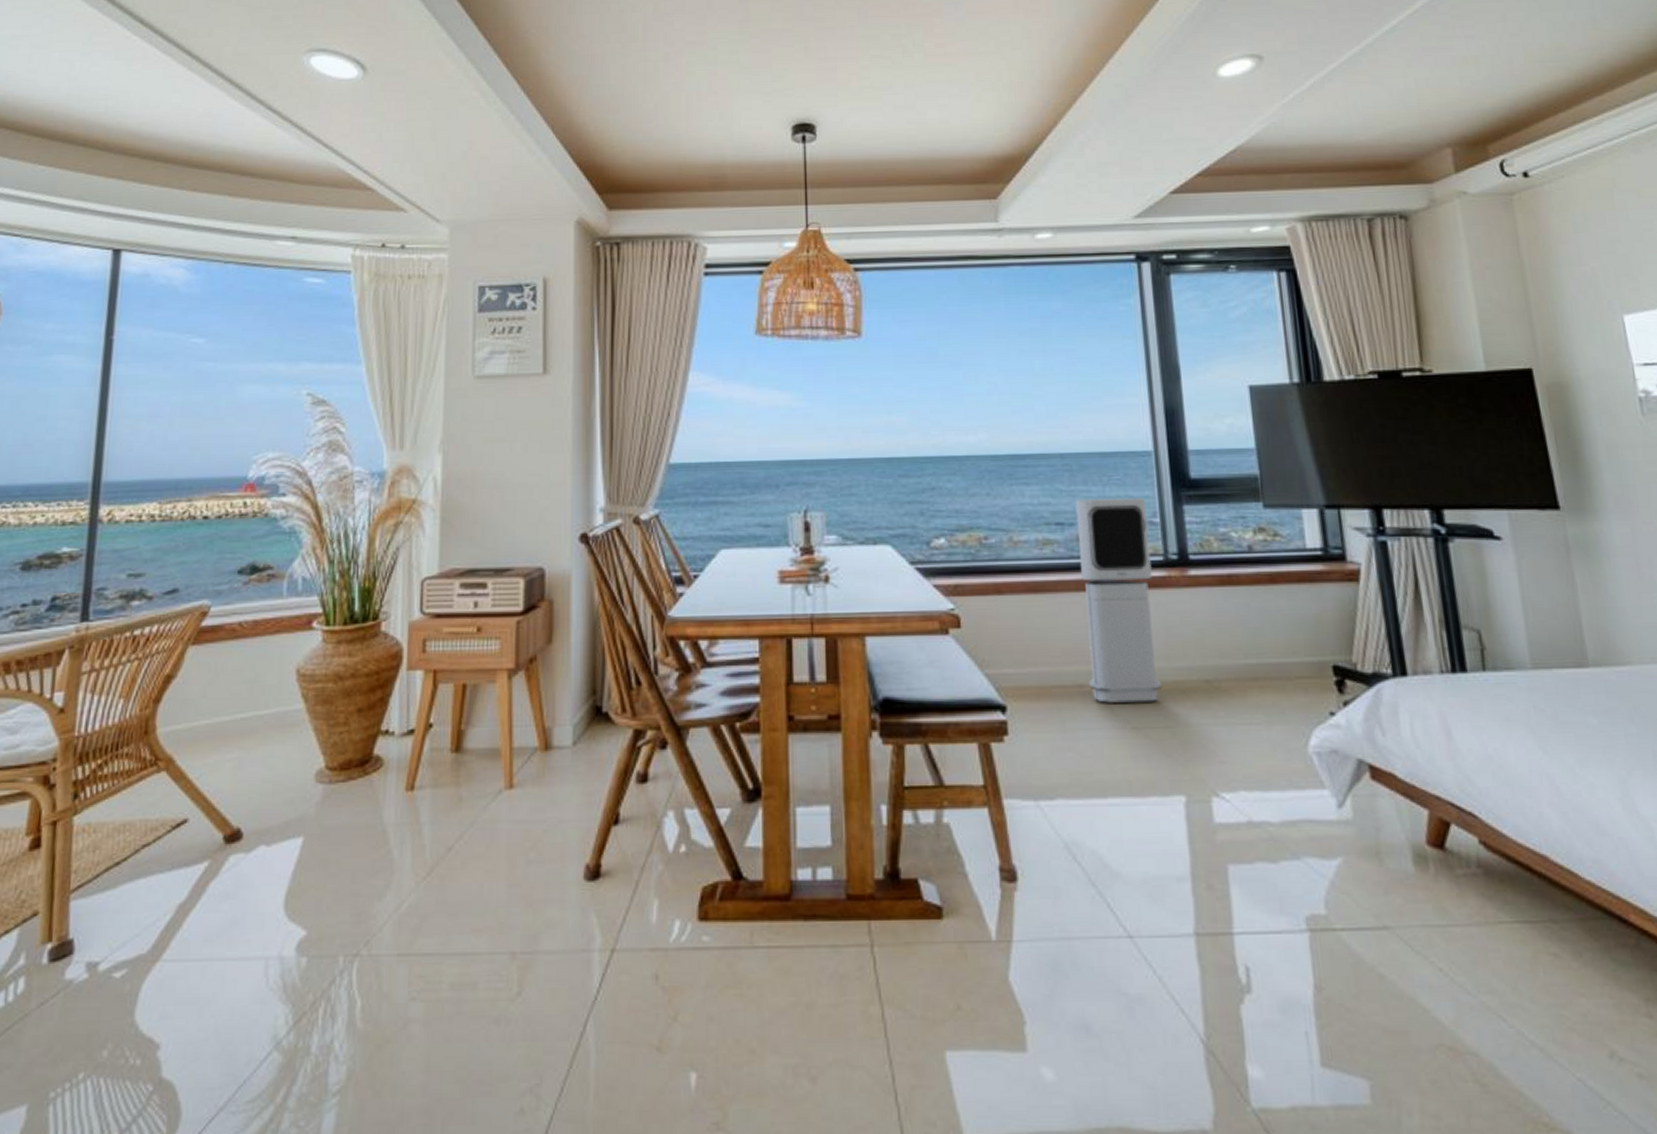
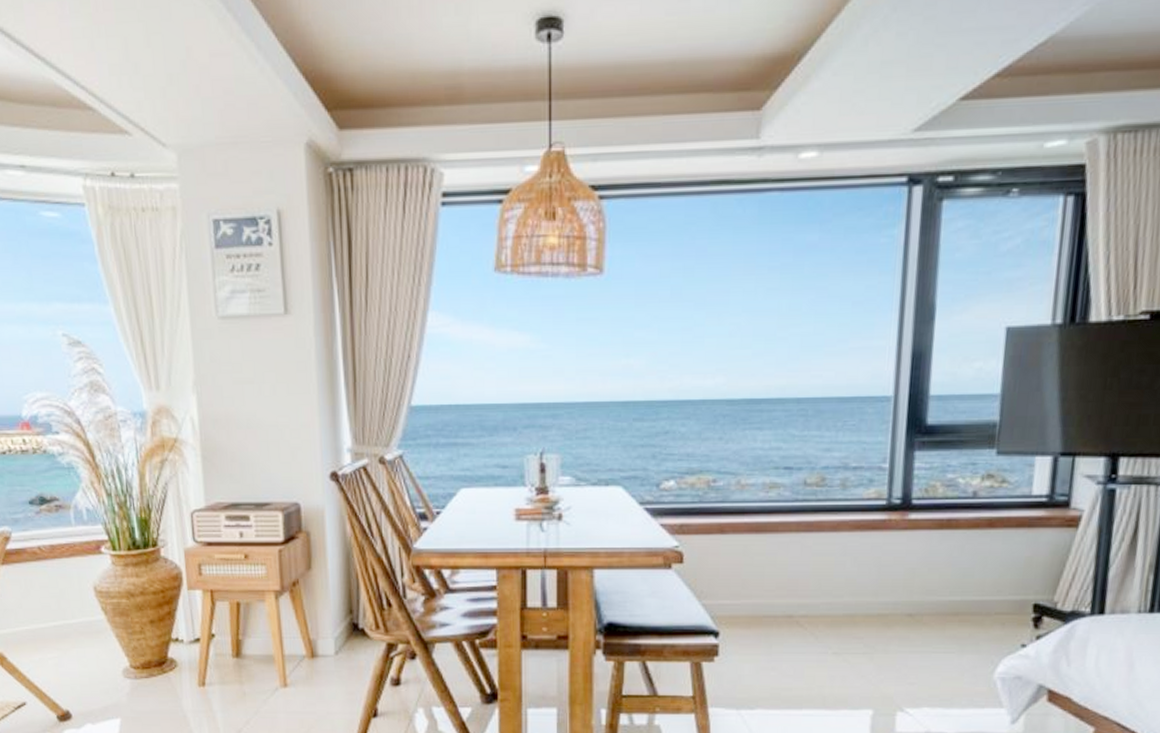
air purifier: present [1075,498,1162,703] -> none [798,444,878,632]

